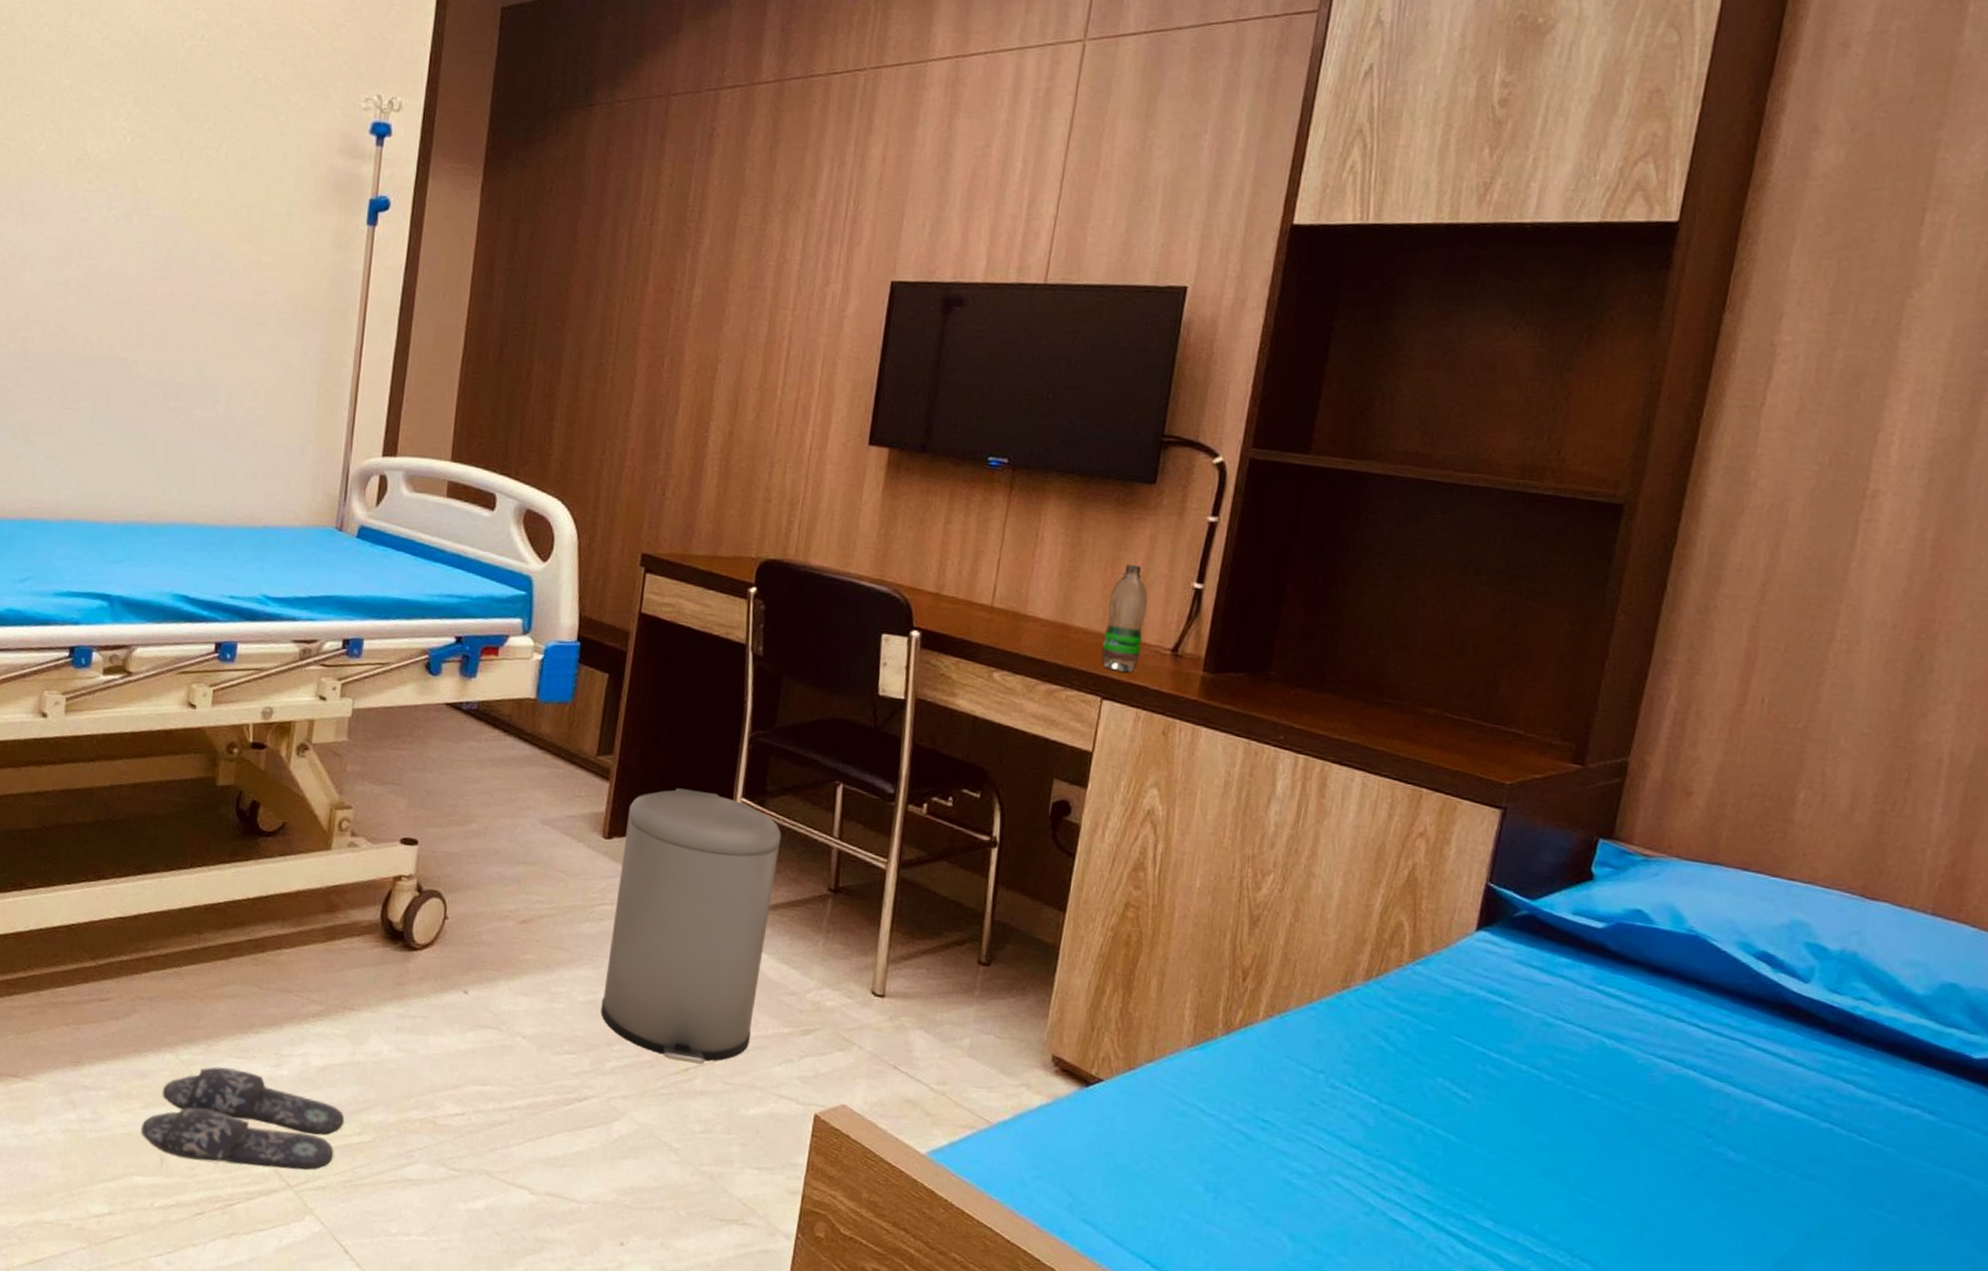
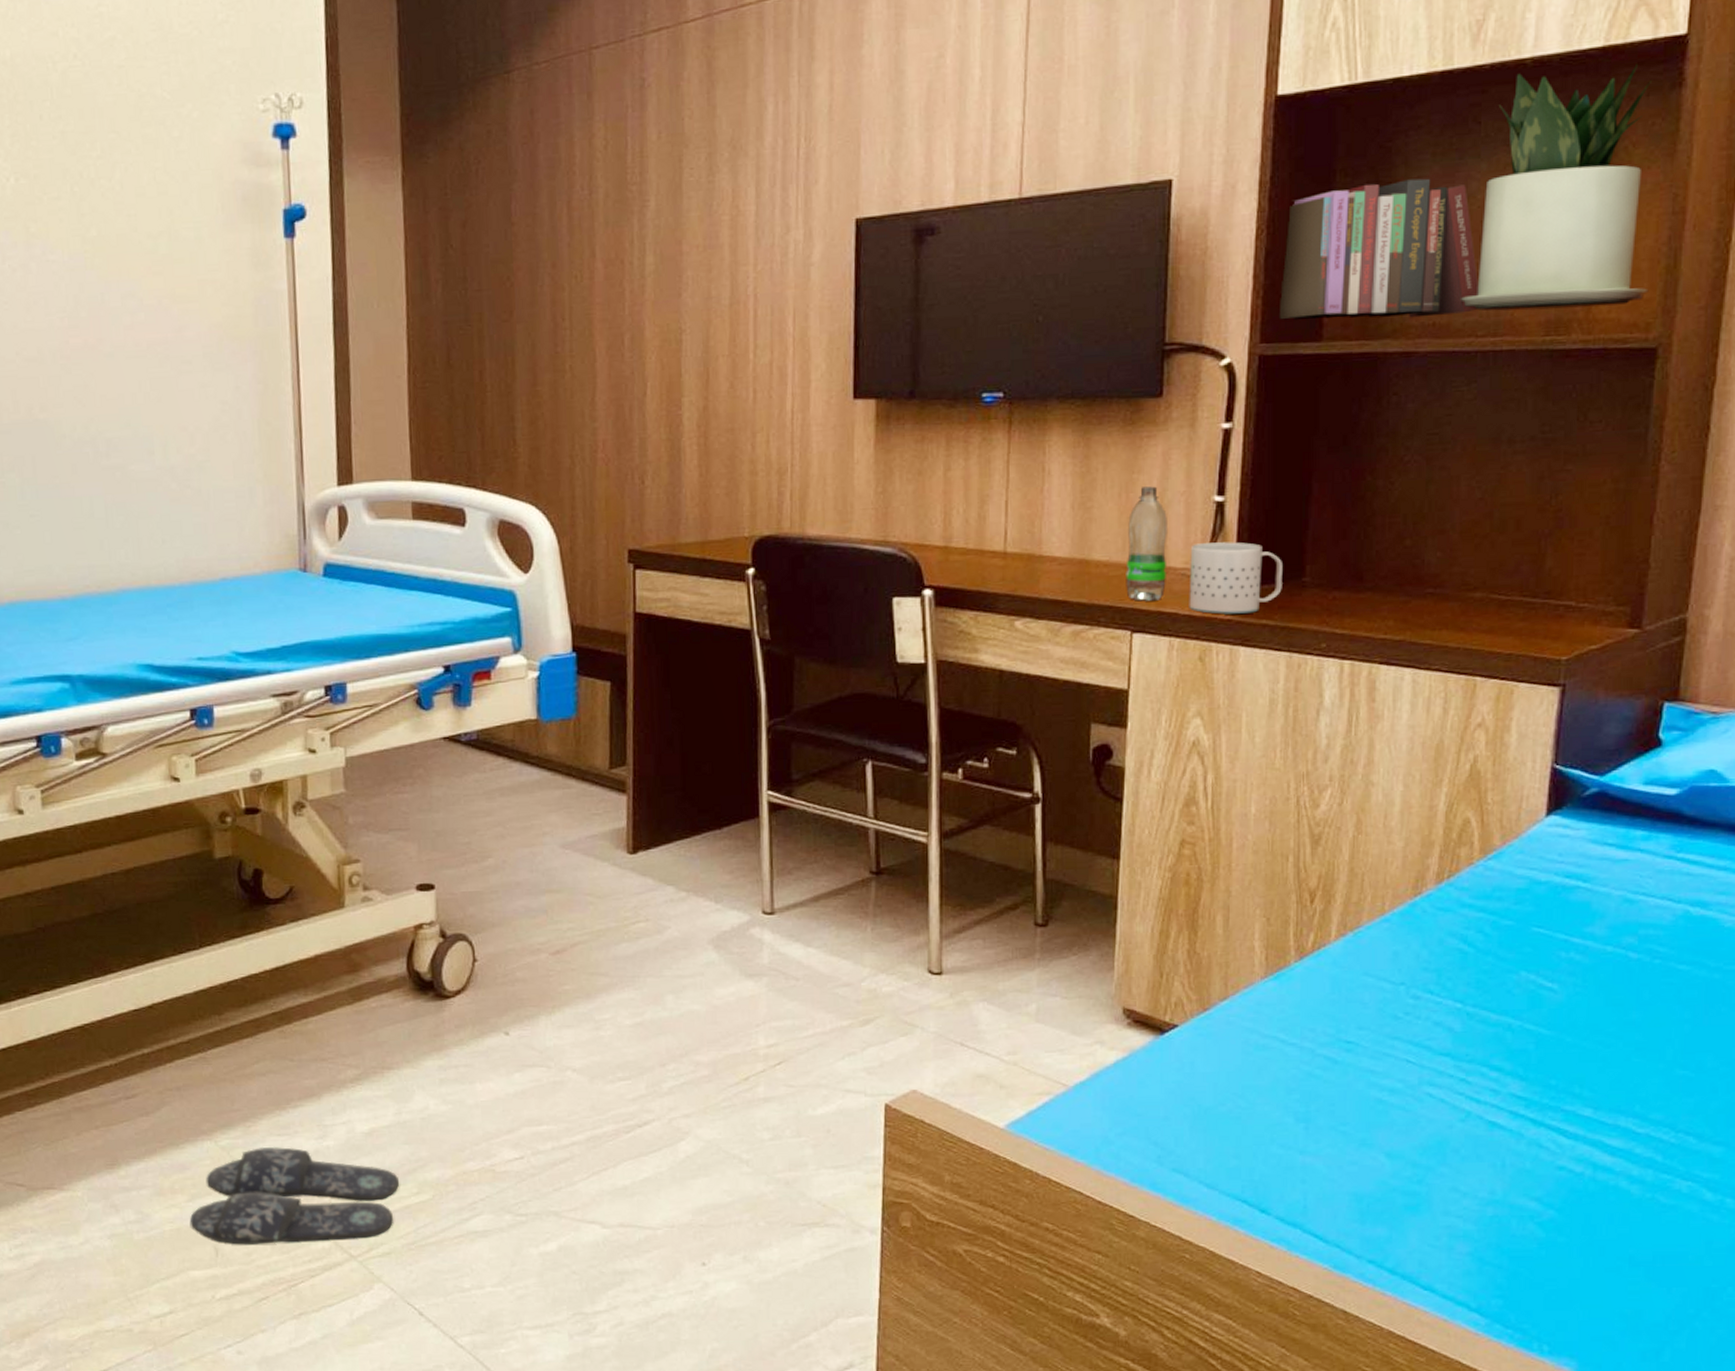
pedal bin: present [600,788,782,1065] -> none [649,790,814,1072]
mug: none [1158,624,1252,697] -> present [1189,542,1284,615]
books: none [1272,316,1462,447] -> present [1278,178,1479,320]
planter: none [1443,235,1641,461] -> present [1460,64,1652,312]

